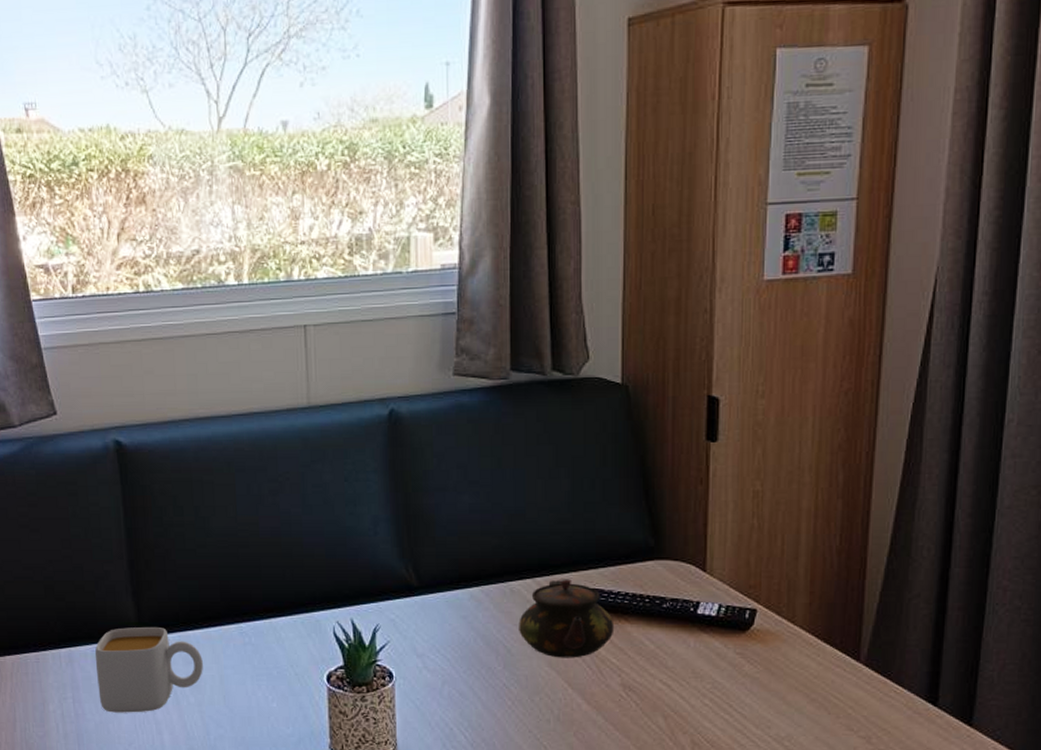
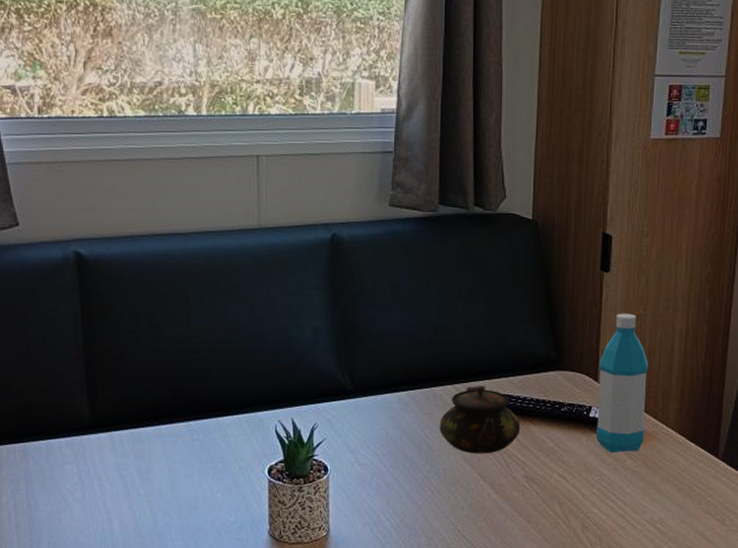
mug: present [94,626,203,713] -> none [49,423,153,503]
water bottle: none [705,490,768,657] -> present [595,313,648,453]

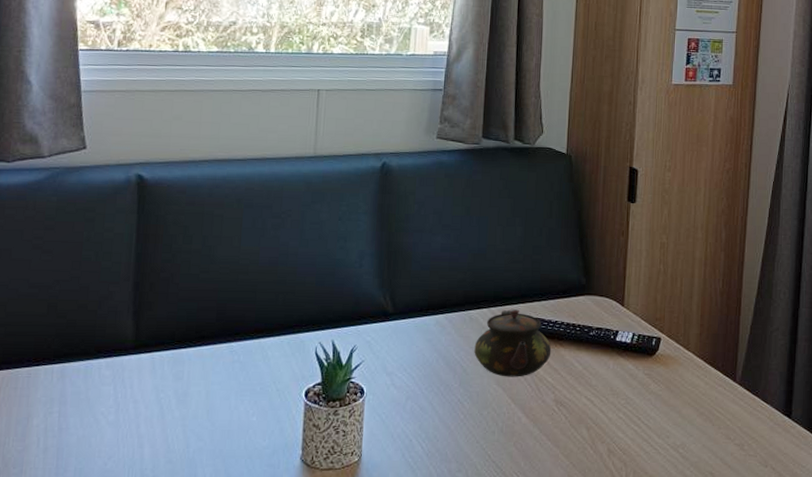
water bottle: present [595,313,648,453] -> none [621,241,671,377]

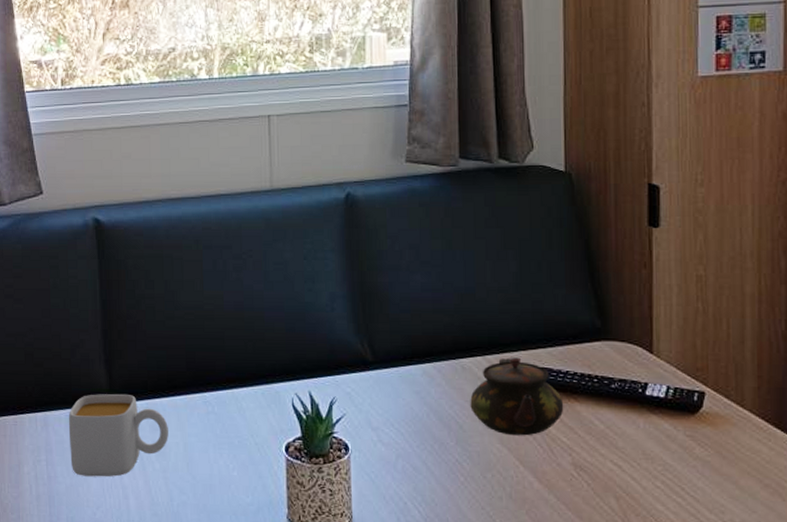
mug: none [85,344,192,427] -> present [68,393,169,477]

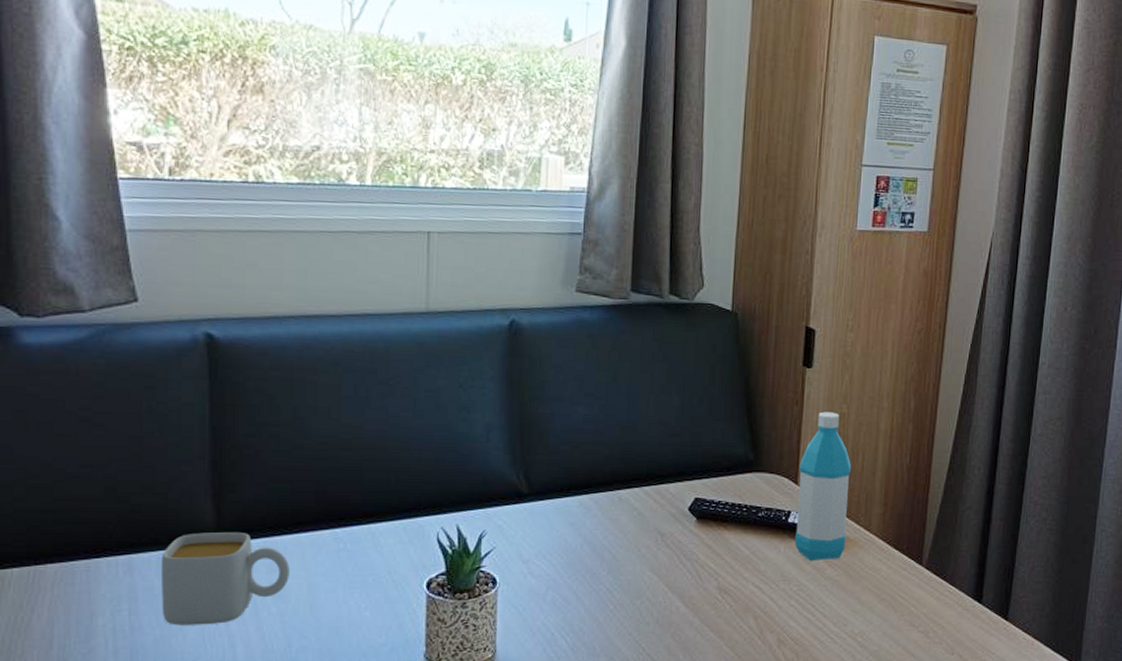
teapot: present [470,356,564,436] -> none [624,487,714,563]
water bottle: none [654,274,716,439] -> present [794,411,851,561]

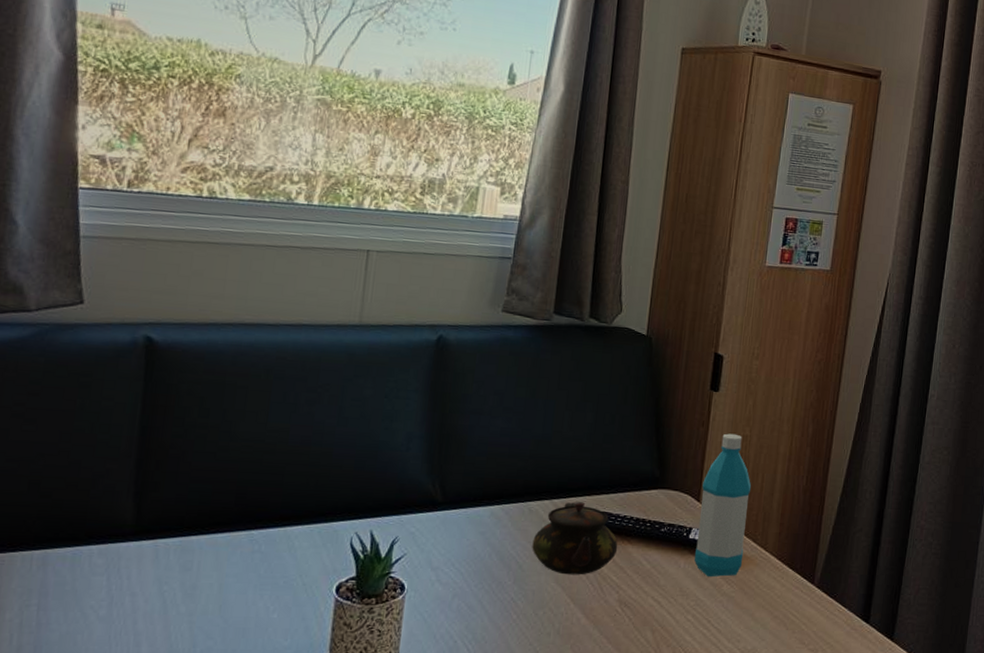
mug: present [160,531,289,625] -> none [71,530,203,623]
teapot: none [624,487,714,563] -> present [532,500,618,575]

